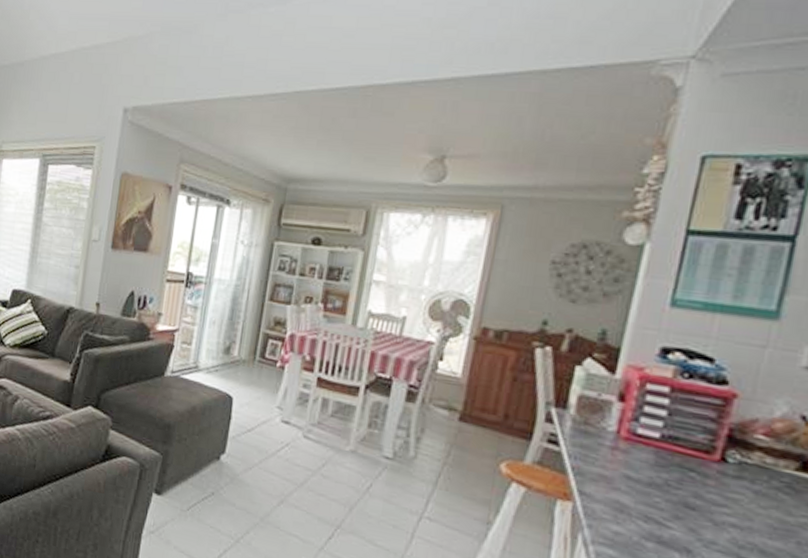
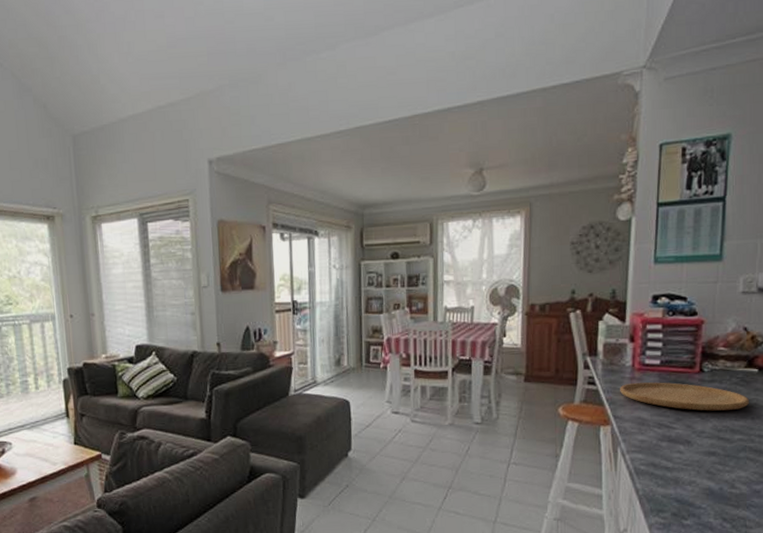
cutting board: none [593,453,796,526] -> present [620,382,749,411]

